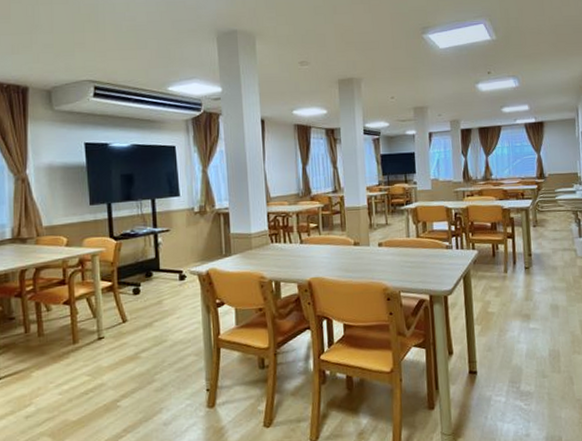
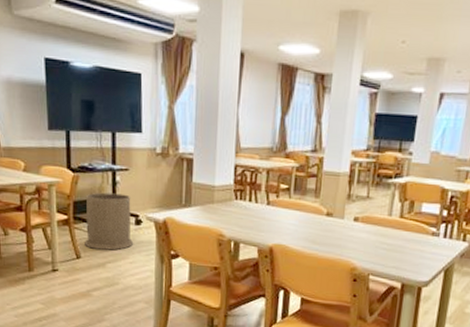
trash can: none [129,253,180,311] -> present [85,192,134,251]

